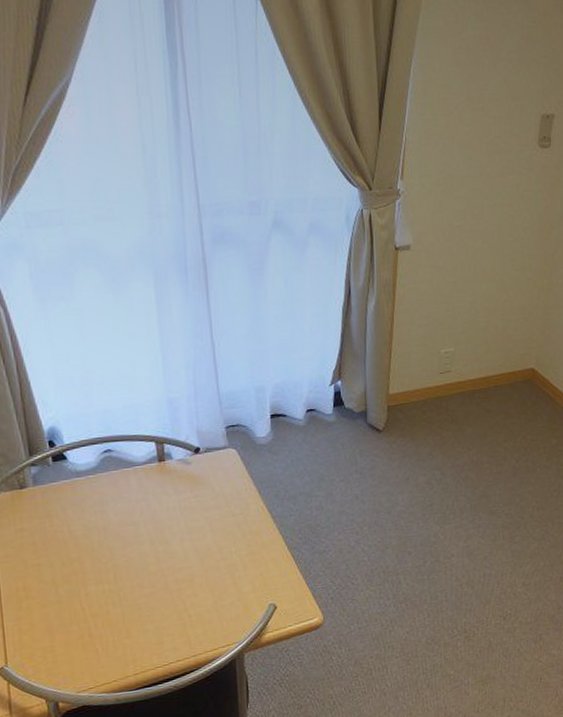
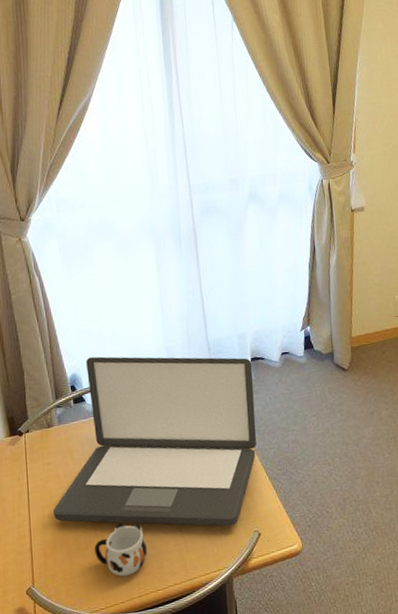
laptop: none [28,407,275,599] -> present [52,356,257,526]
mug: none [81,596,145,654] -> present [95,523,148,577]

